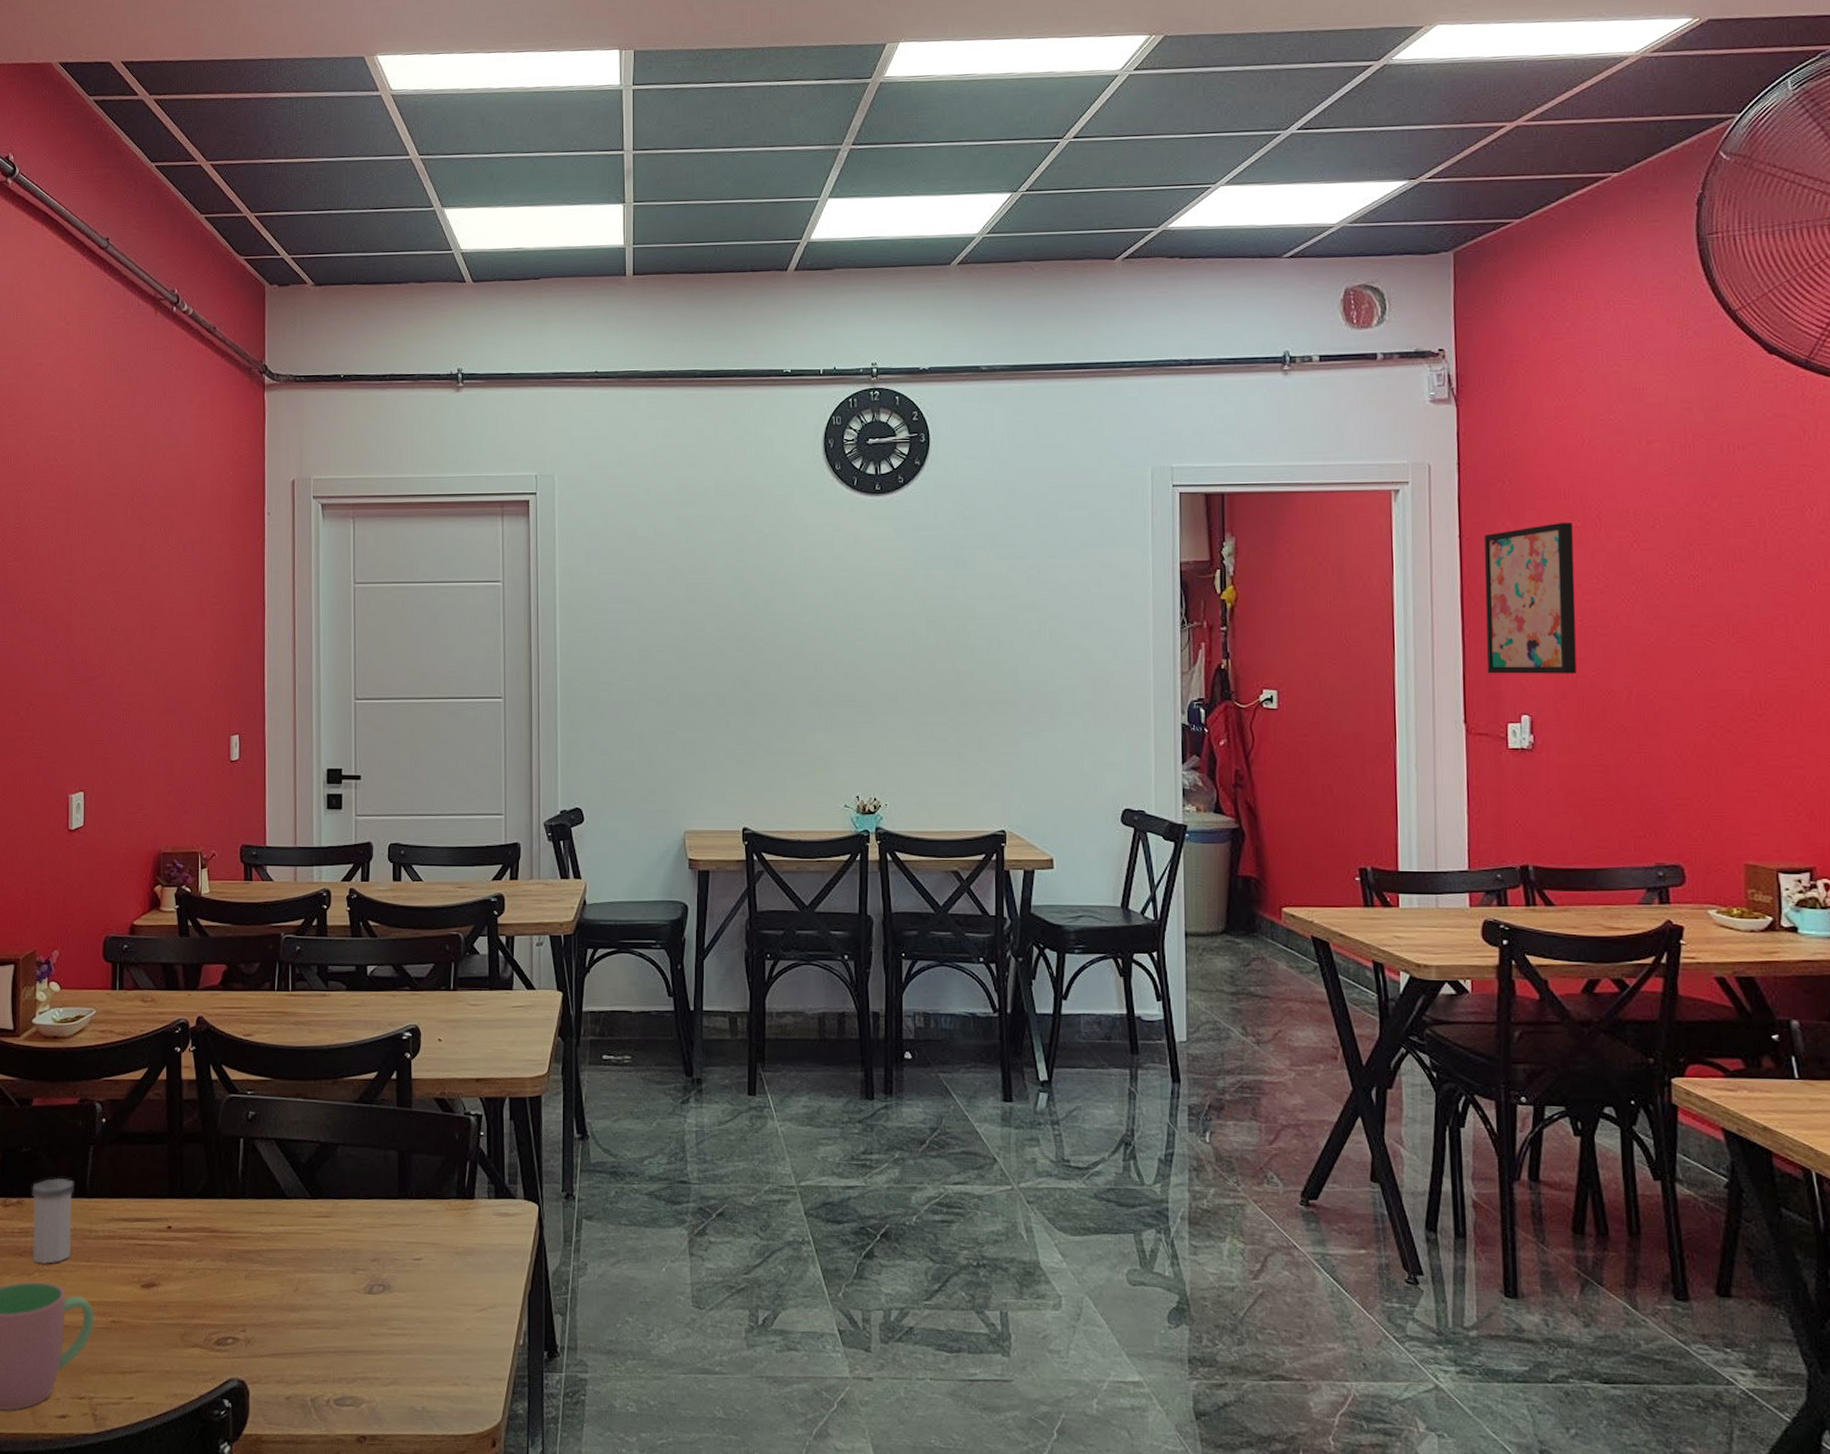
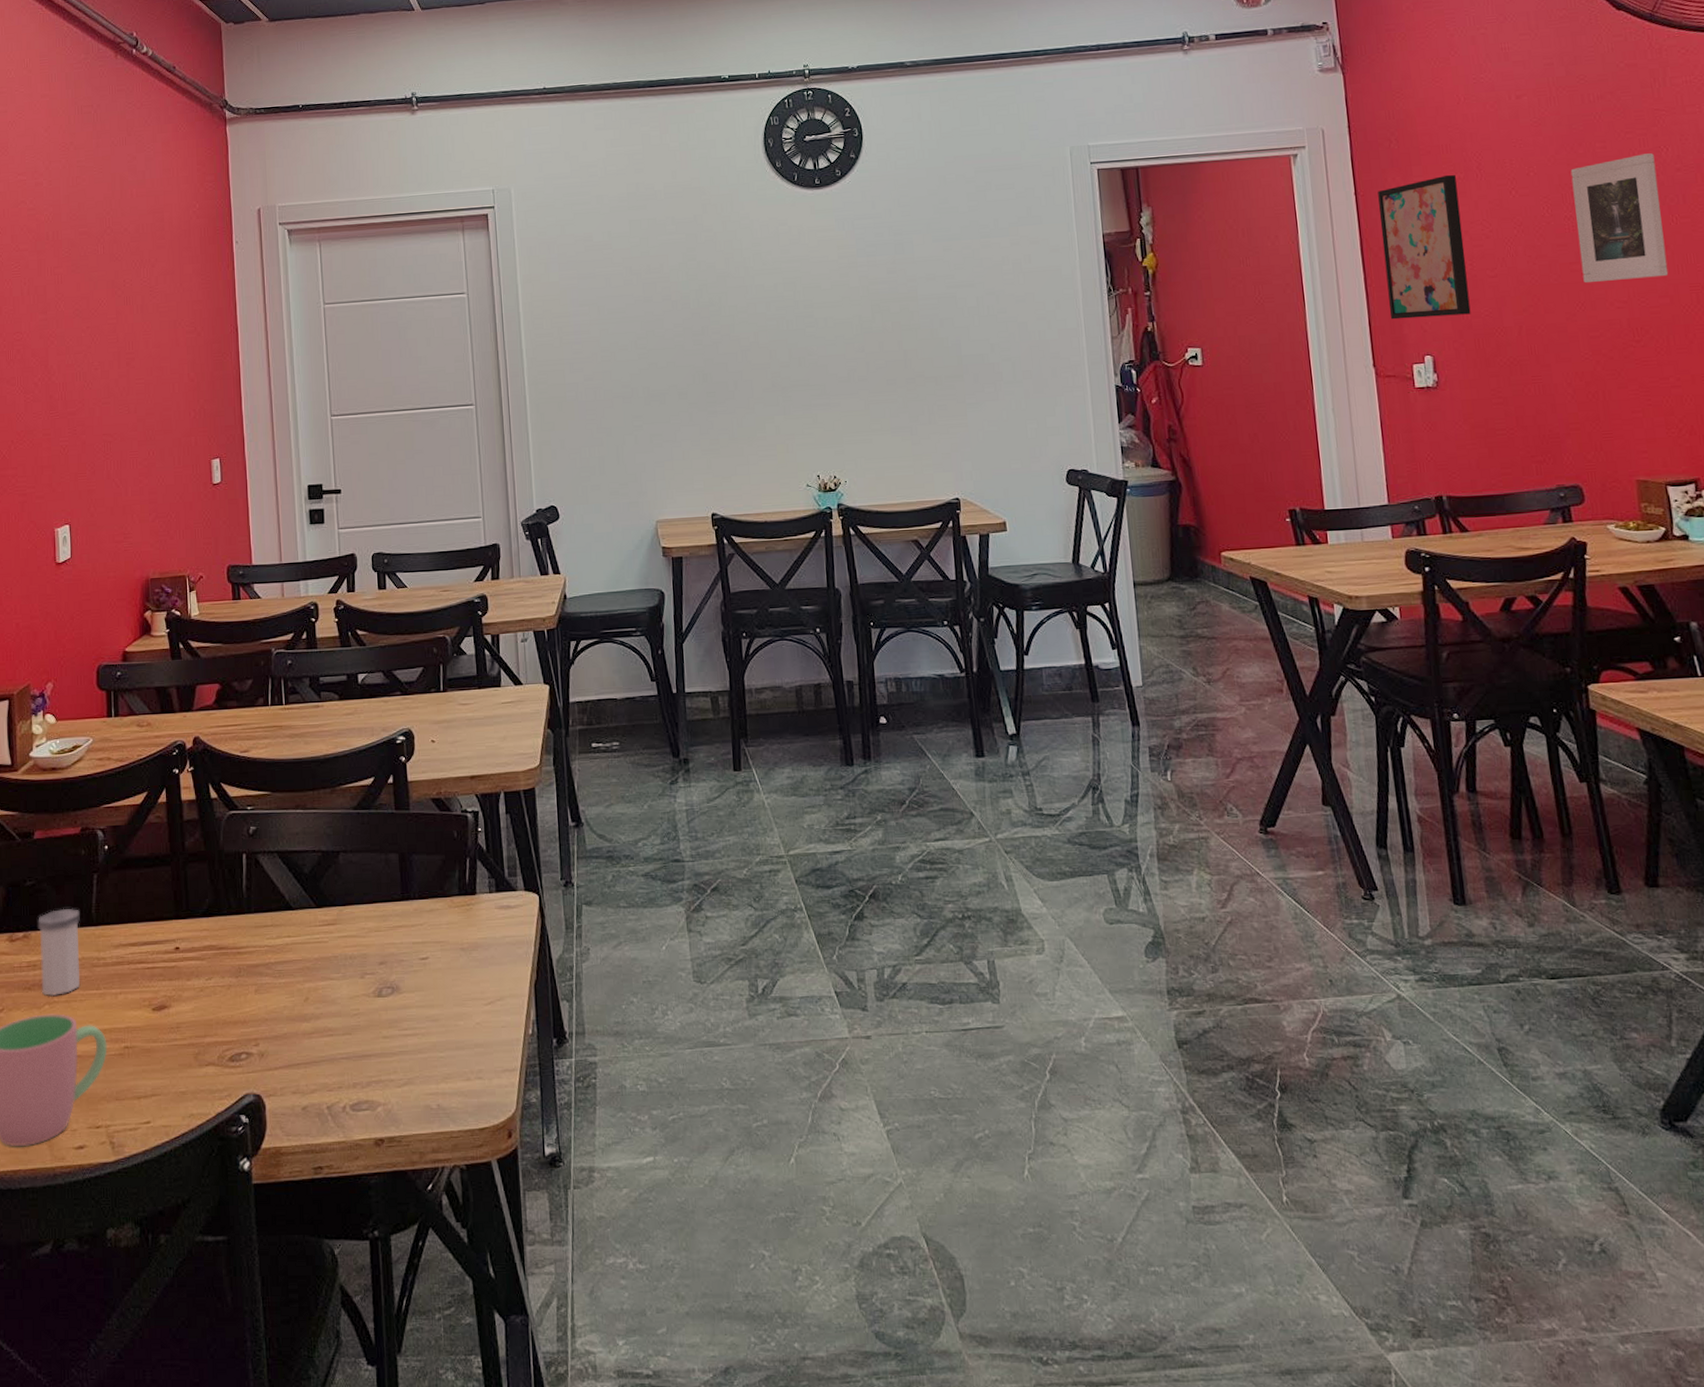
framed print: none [1701,512,1801,649] -> present [1570,153,1669,284]

